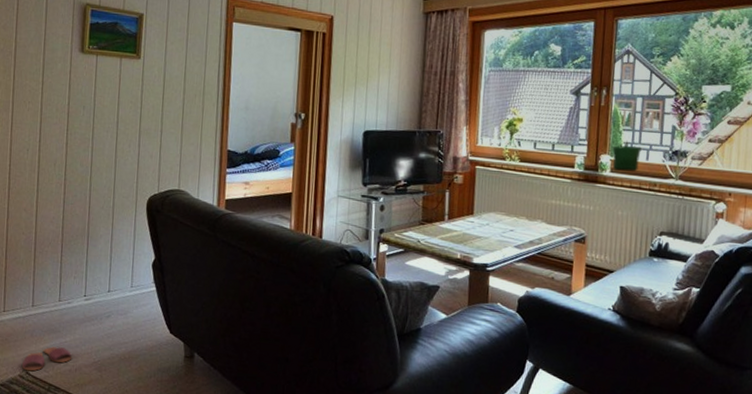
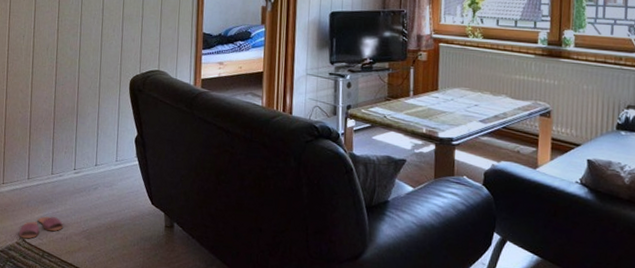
planter: present [612,141,643,172] -> none [575,16,607,47]

